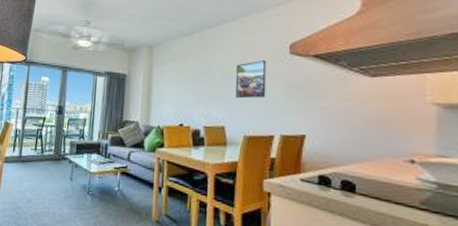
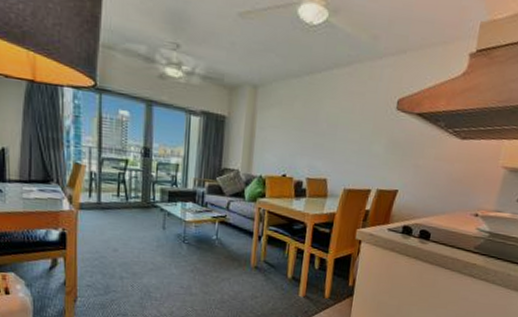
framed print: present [235,60,267,99] -> none [339,113,374,153]

